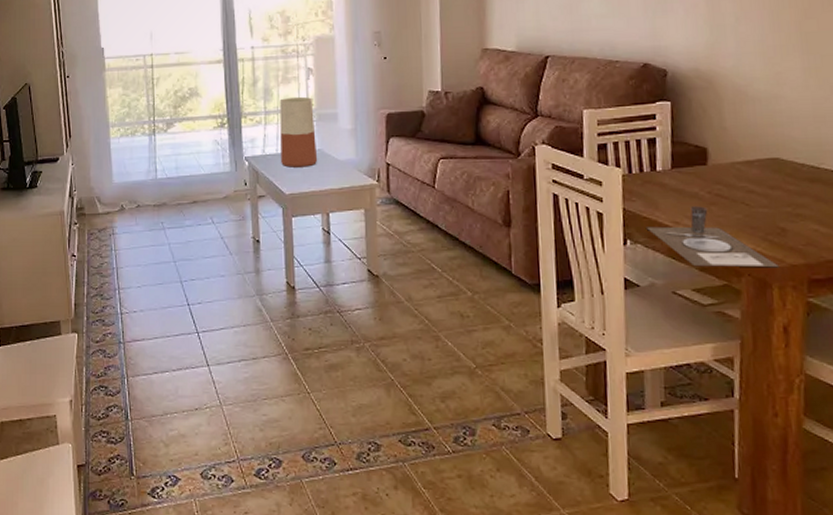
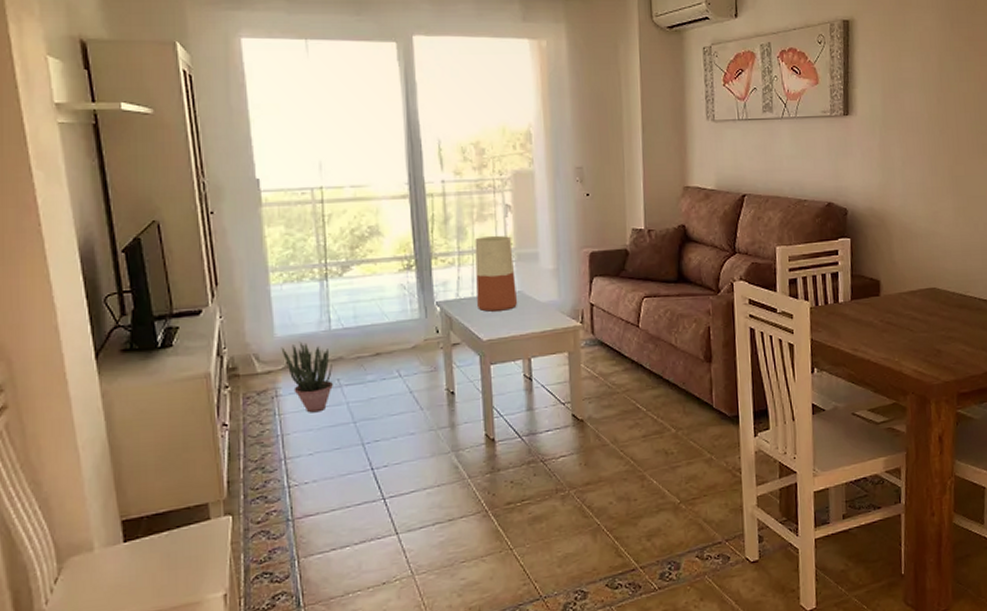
potted plant: none [117,187,158,251] -> present [281,341,333,413]
place setting: present [647,206,779,268] -> none [831,333,936,389]

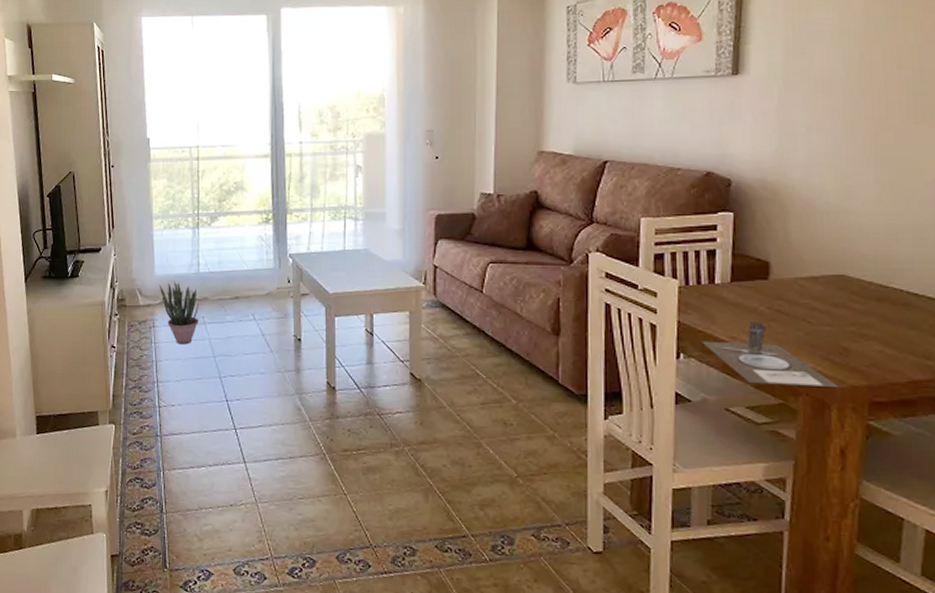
vase: present [474,235,518,312] -> none [326,194,364,266]
place setting: none [831,333,936,389] -> present [702,322,839,389]

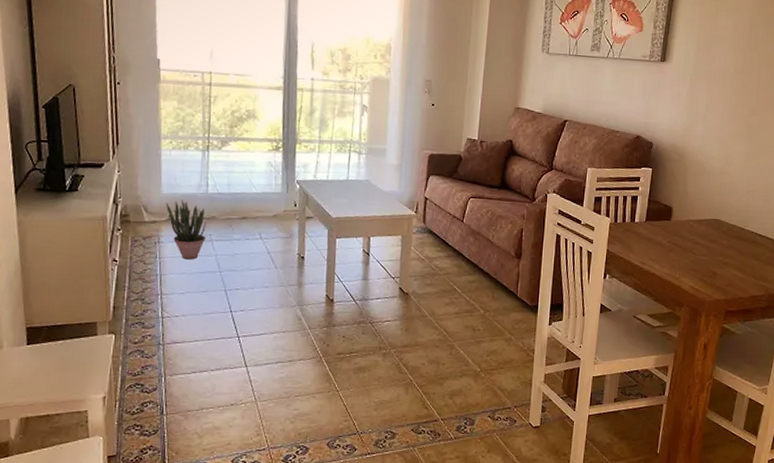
place setting: present [702,322,839,389] -> none [622,251,708,301]

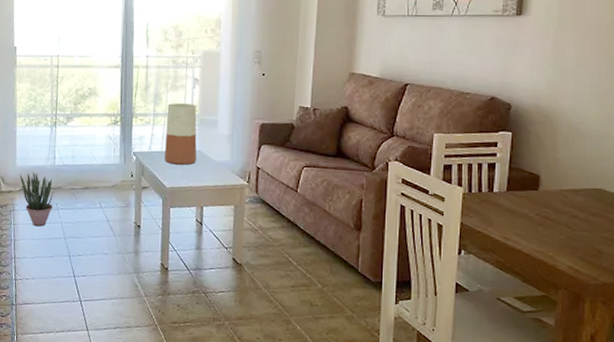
vase: none [331,130,365,195] -> present [165,102,197,165]

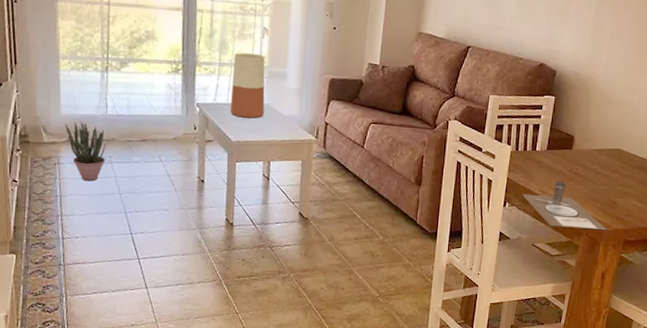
place setting: none [480,225,592,285] -> present [522,180,607,231]

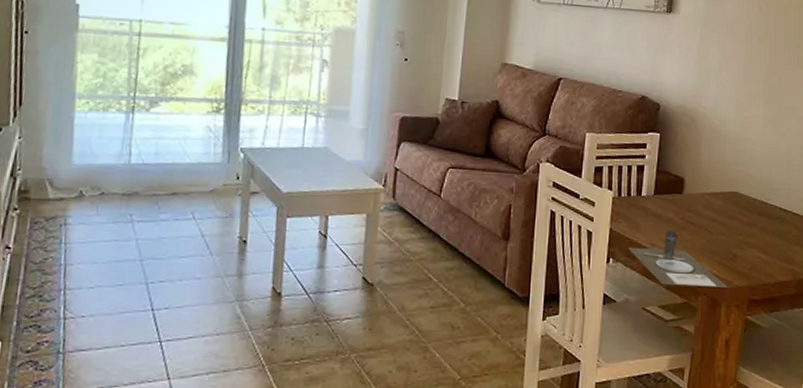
potted plant: present [65,121,106,182] -> none [76,171,127,246]
vase: present [231,52,265,119] -> none [281,88,325,165]

